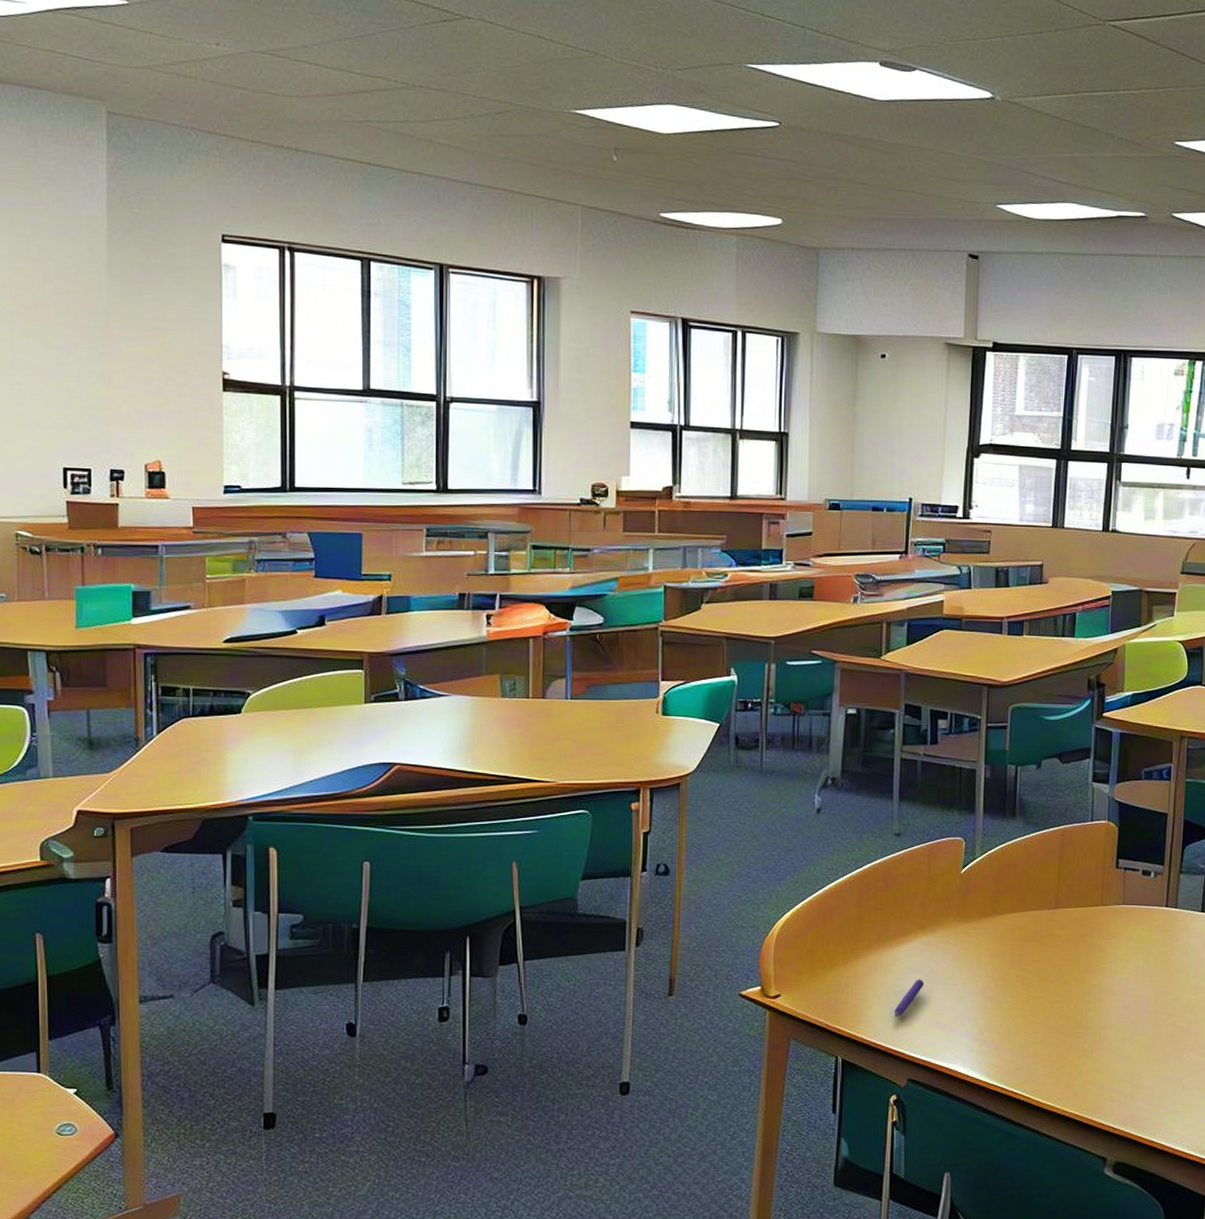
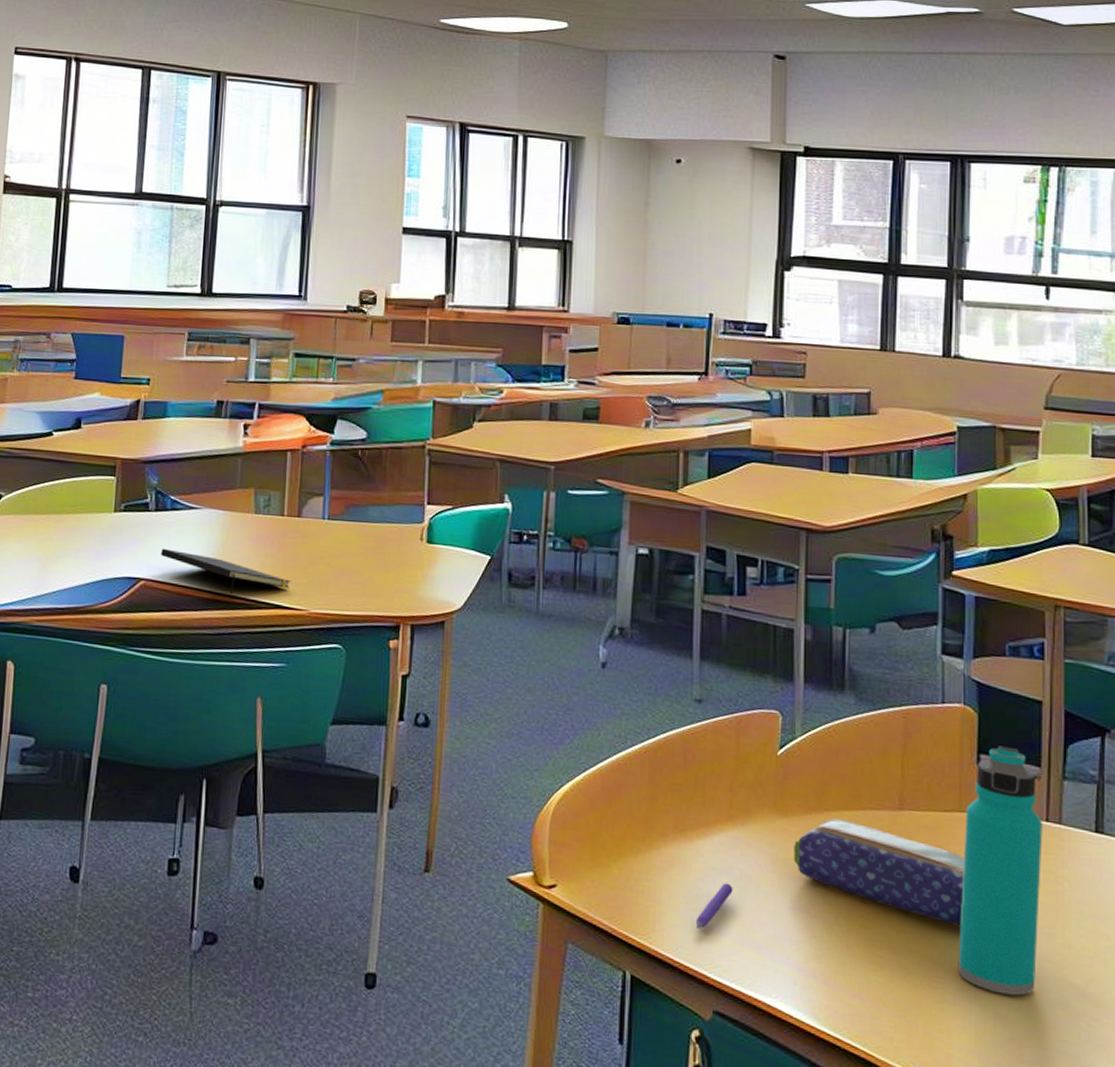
notepad: none [413,734,539,773] -> present [161,548,291,595]
pencil case: none [972,920,1104,994] -> present [793,818,964,927]
water bottle: none [1095,851,1163,1041] -> present [958,746,1043,996]

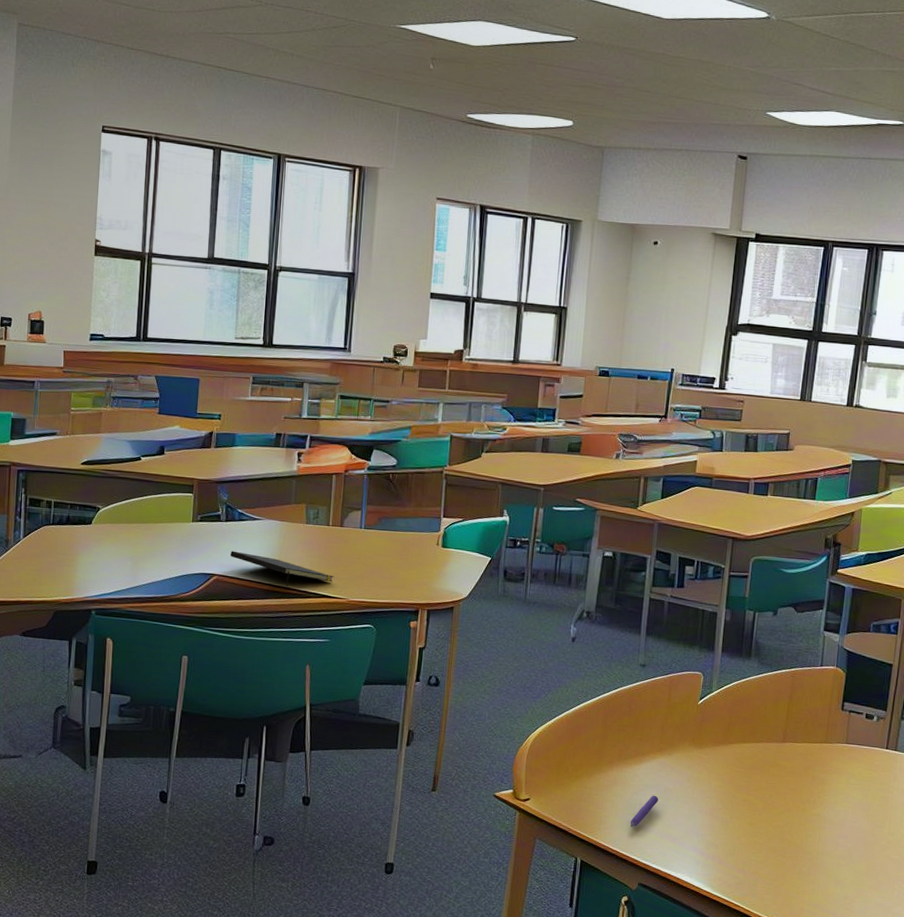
pencil case: present [793,818,964,927] -> none [704,749,826,822]
water bottle: present [958,746,1043,996] -> none [813,696,884,868]

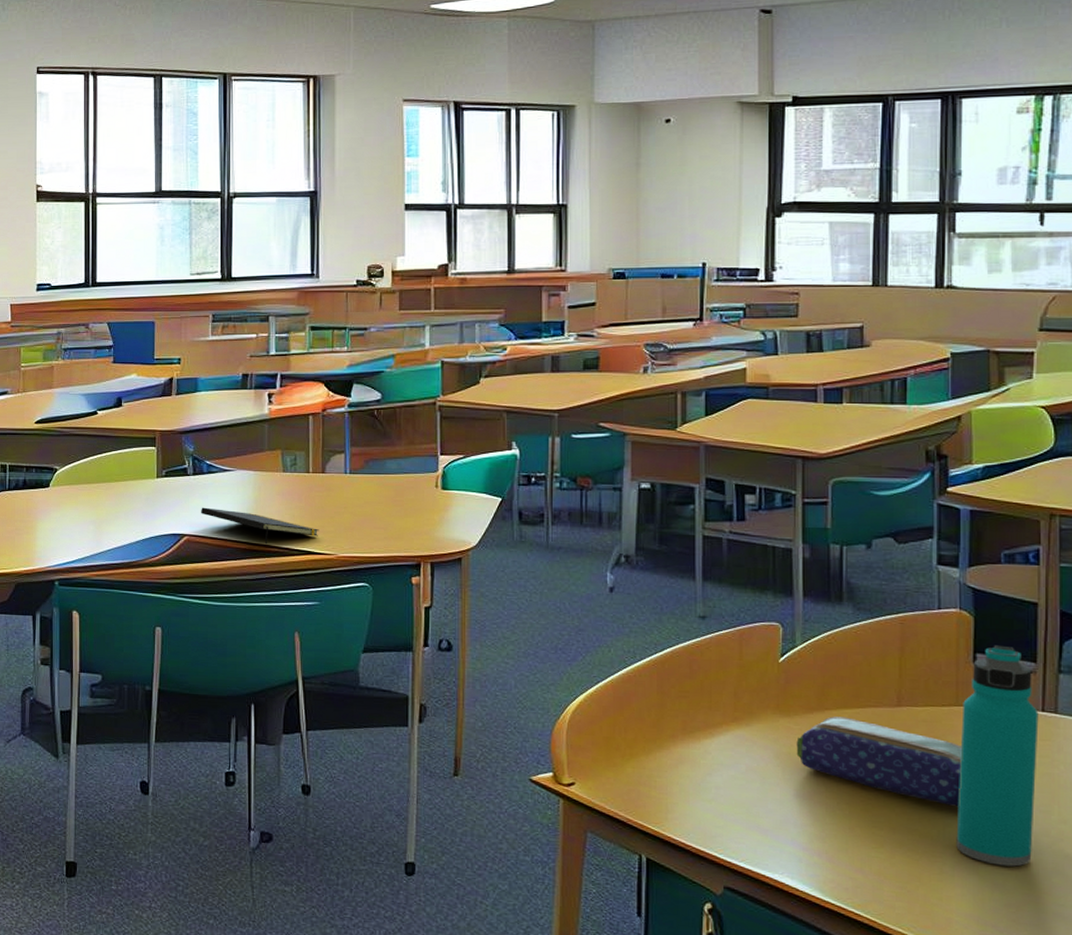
pen: present [630,795,659,828] -> none [705,776,740,817]
pencil case: none [704,749,826,822] -> present [796,716,962,807]
water bottle: none [813,696,884,868] -> present [956,645,1039,867]

